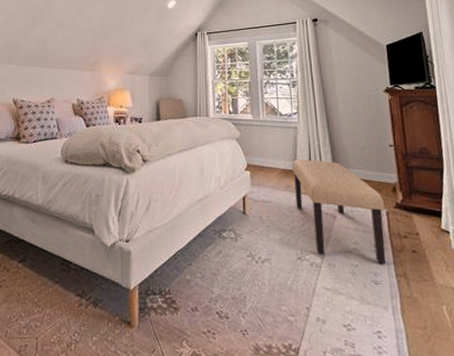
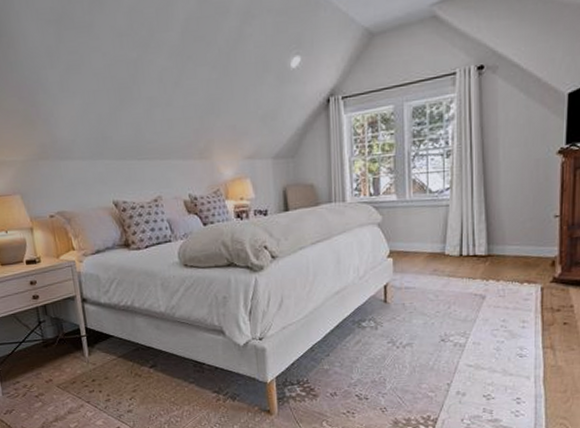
bench: present [292,159,387,265] -> none [441,239,539,339]

